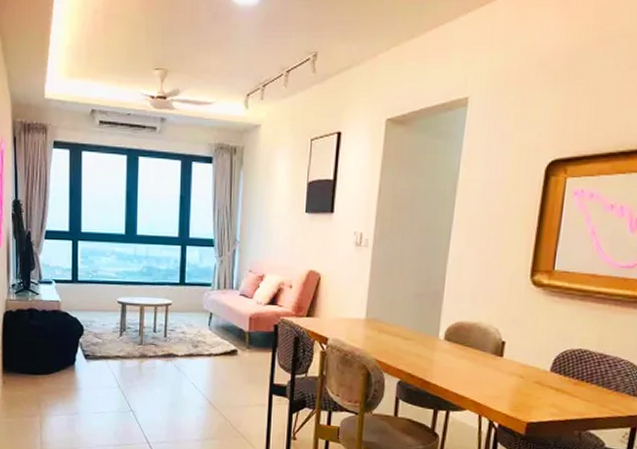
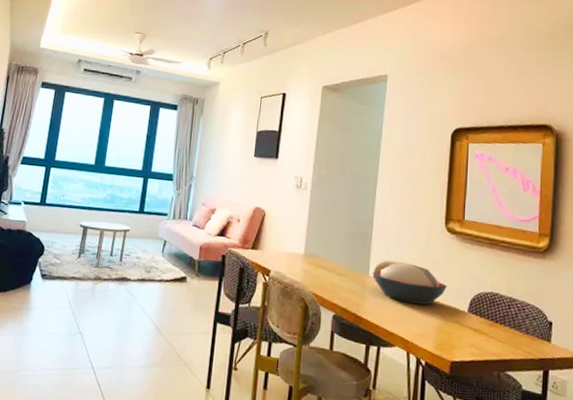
decorative bowl: none [443,322,528,366] -> present [373,263,447,305]

